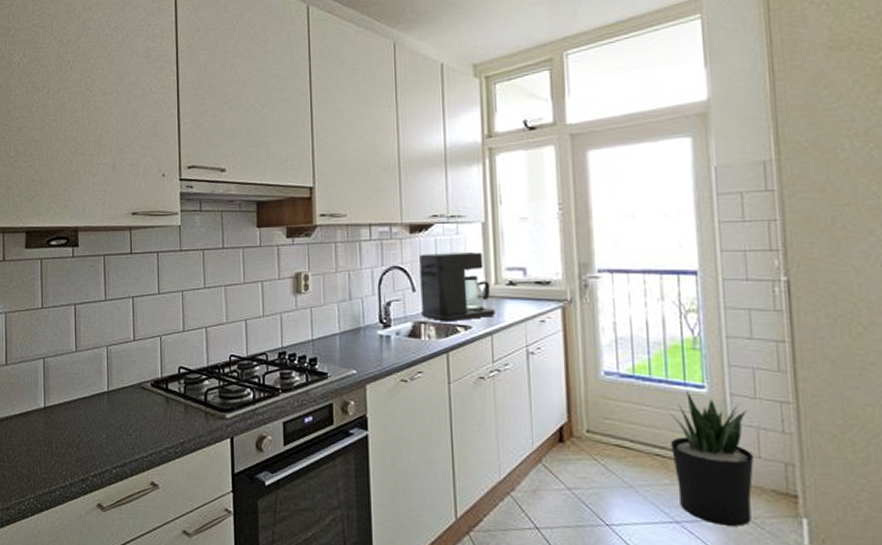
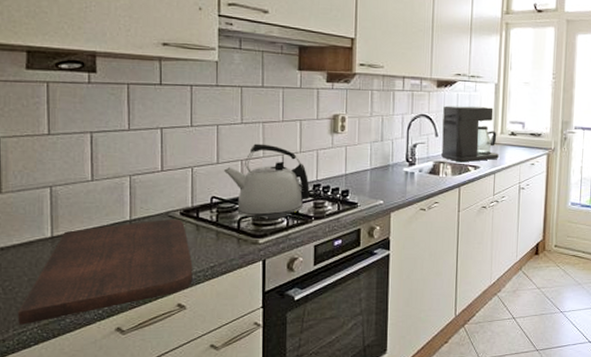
cutting board: none [19,391,164,495] -> present [18,219,193,325]
kettle: none [189,309,275,392] -> present [223,143,310,220]

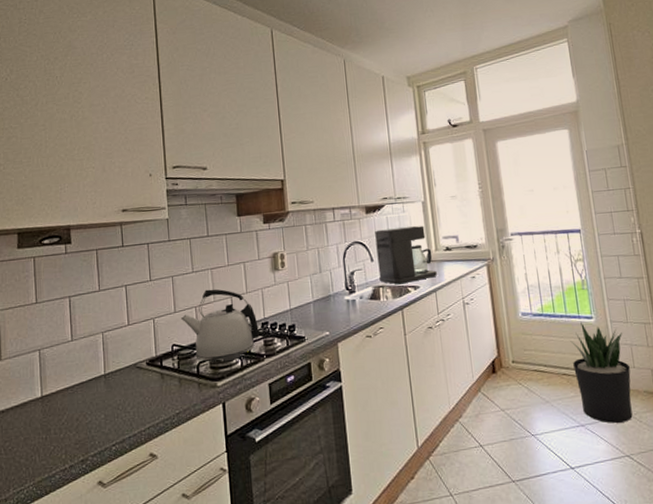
cutting board: present [18,219,193,325] -> none [17,370,162,484]

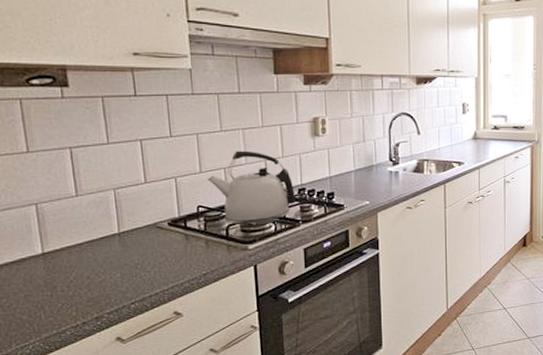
coffee maker: present [375,226,437,285] -> none [424,101,482,159]

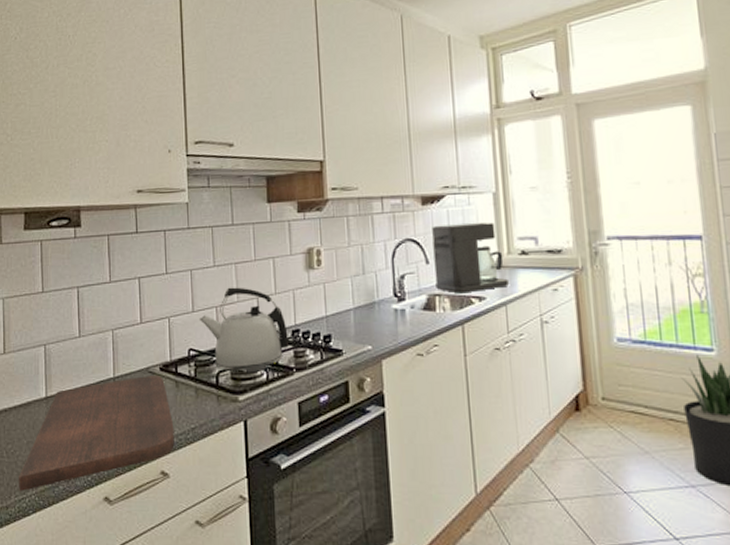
cutting board: none [18,230,187,340] -> present [19,376,175,491]
coffee maker: none [424,101,482,159] -> present [432,222,509,294]

